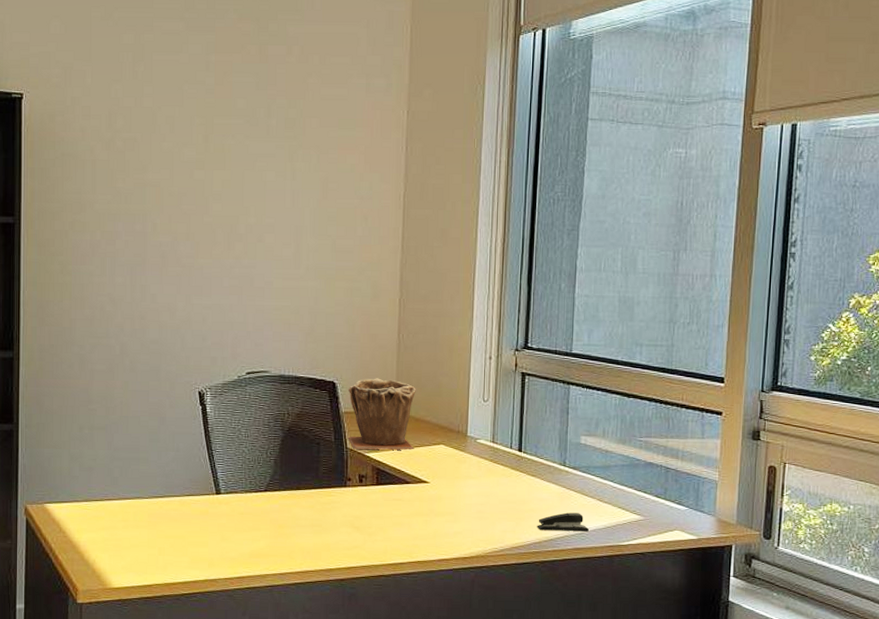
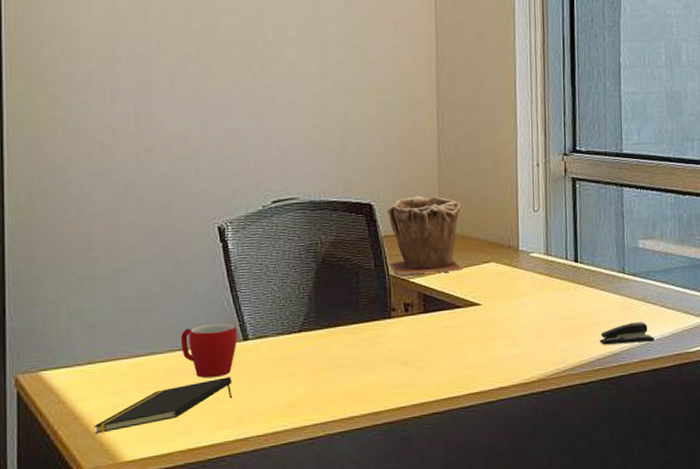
notepad: none [88,524,205,562] -> present [94,377,233,434]
mug: none [162,476,211,524] -> present [180,323,237,378]

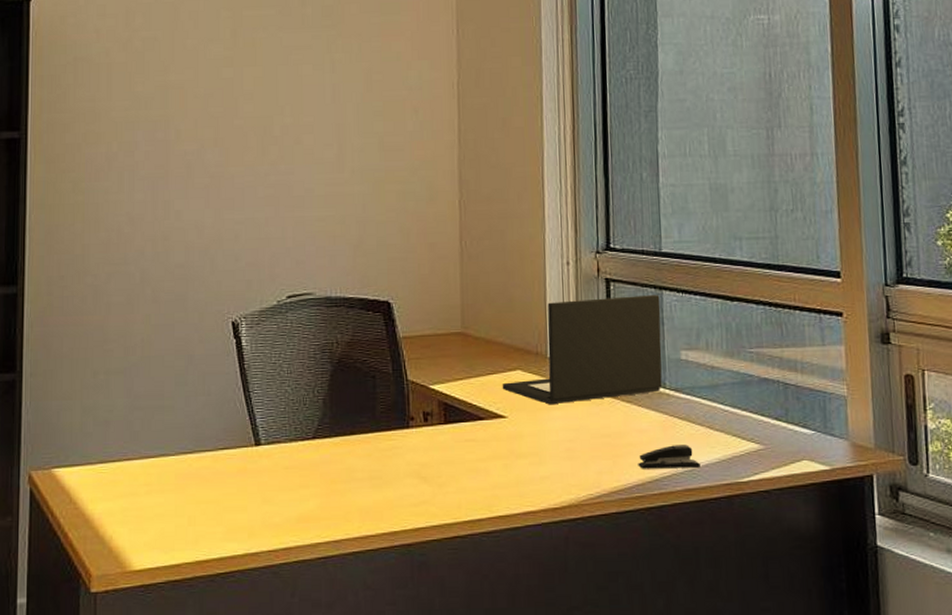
notepad: present [94,377,233,434] -> none [104,484,243,538]
mug: present [180,323,237,378] -> none [191,425,249,485]
plant pot: present [387,196,463,276] -> none [406,294,487,382]
laptop: none [477,191,622,292] -> present [502,295,662,405]

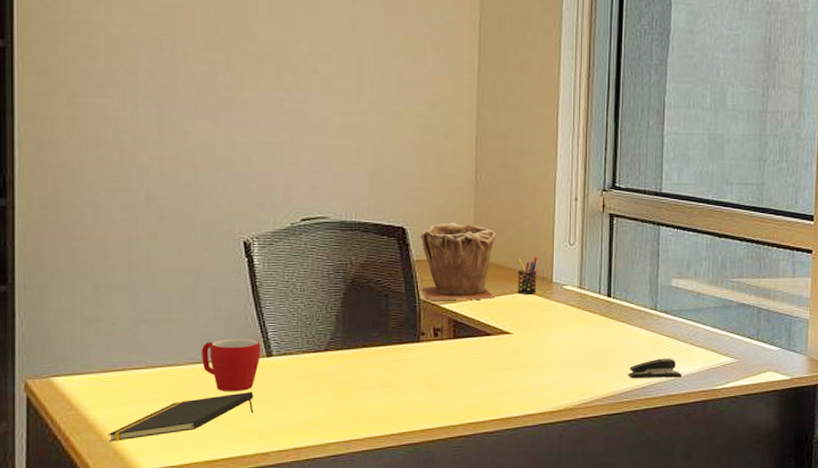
notepad: none [104,484,243,538] -> present [108,392,254,442]
mug: none [191,425,249,485] -> present [201,338,261,392]
plant pot: none [406,294,487,382] -> present [420,222,496,301]
laptop: present [502,295,662,405] -> none [509,230,657,323]
pen holder: none [509,329,531,373] -> present [517,257,537,295]

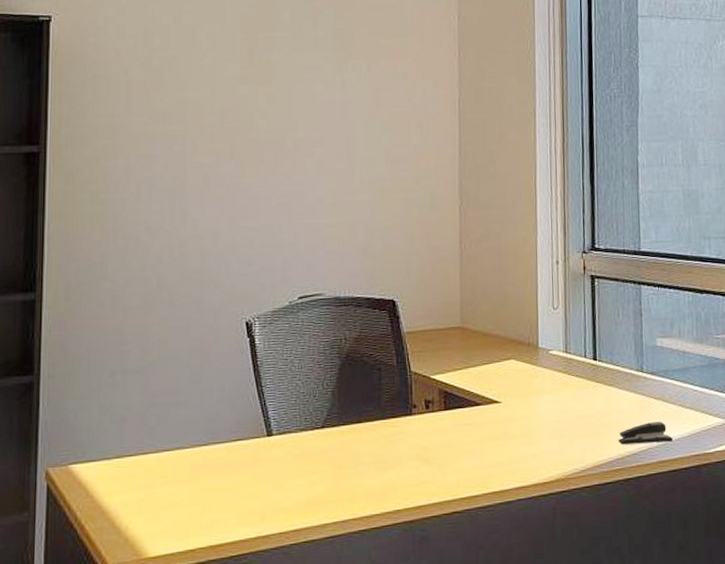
notepad: present [108,392,254,442] -> none [120,472,256,529]
mug: present [201,338,261,392] -> none [206,418,262,474]
plant pot: present [420,222,496,301] -> none [410,292,484,373]
pen holder: present [517,257,537,295] -> none [504,323,523,362]

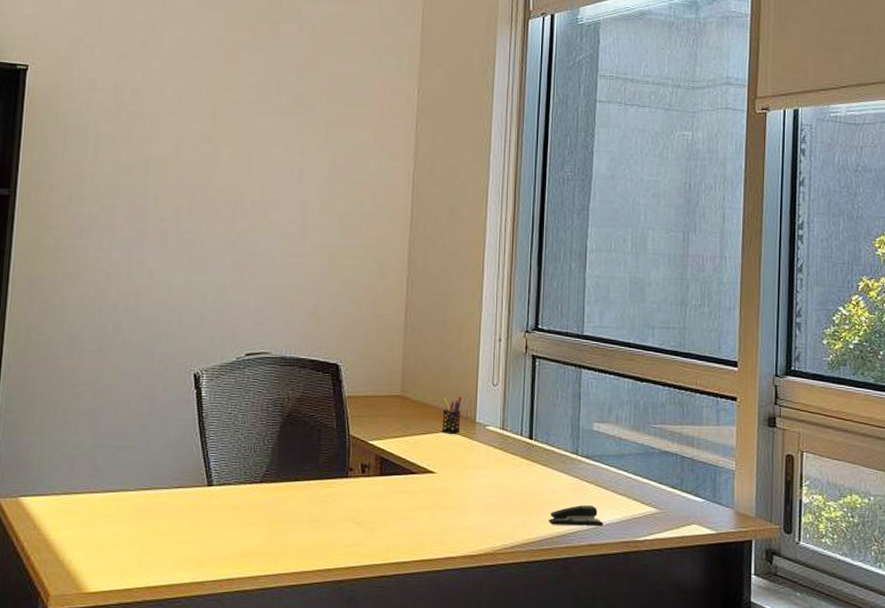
pen holder: none [504,323,523,362] -> present [442,396,461,434]

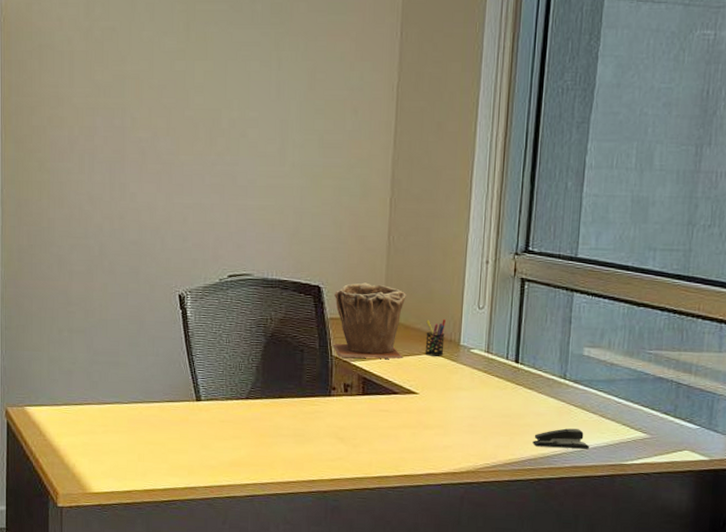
plant pot: none [350,360,423,438] -> present [333,282,406,359]

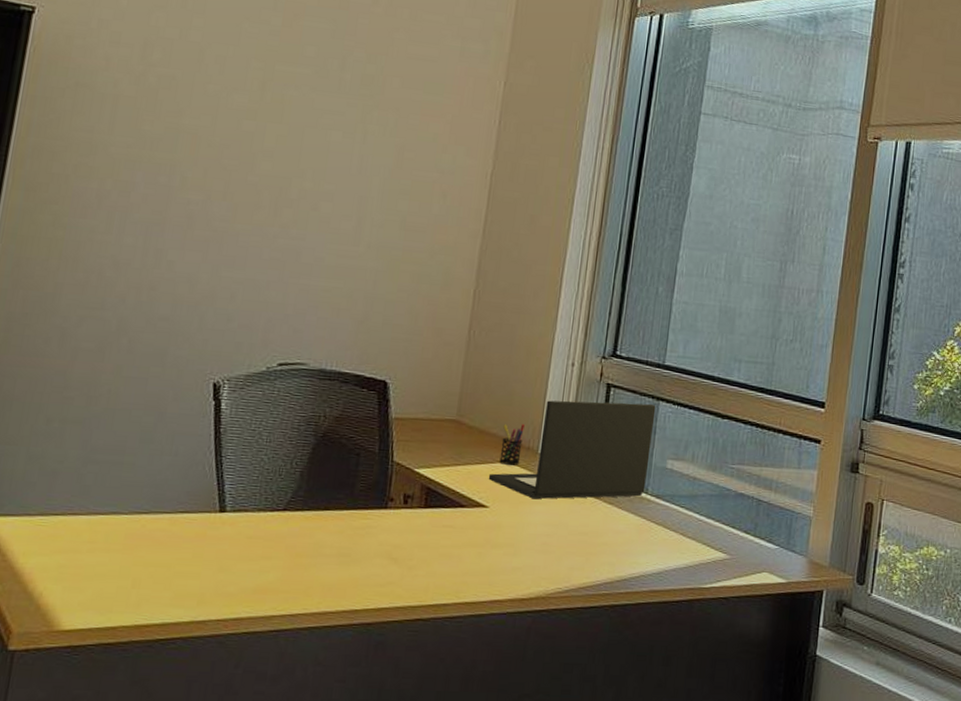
plant pot: present [333,282,406,359] -> none [395,379,484,467]
laptop: none [416,295,570,386] -> present [488,400,656,499]
stapler: present [532,428,589,449] -> none [609,548,668,571]

